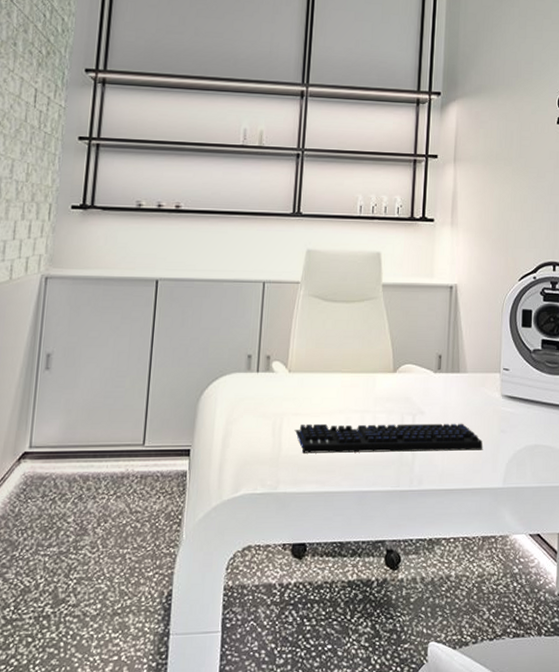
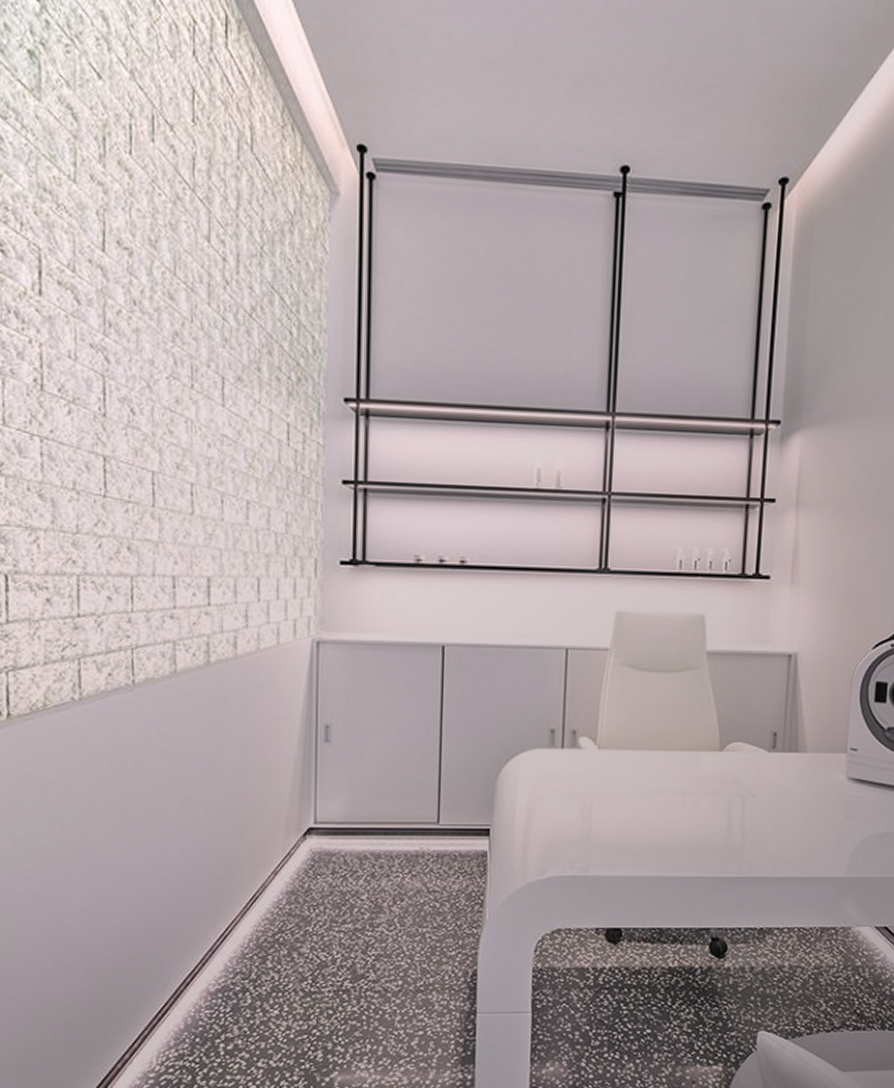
keyboard: present [294,423,483,453] -> none [606,804,824,837]

